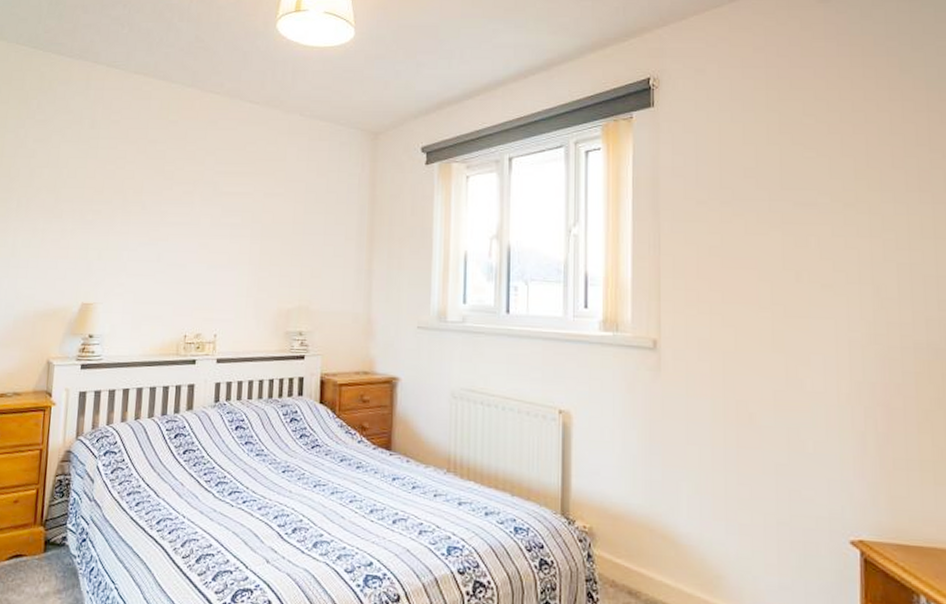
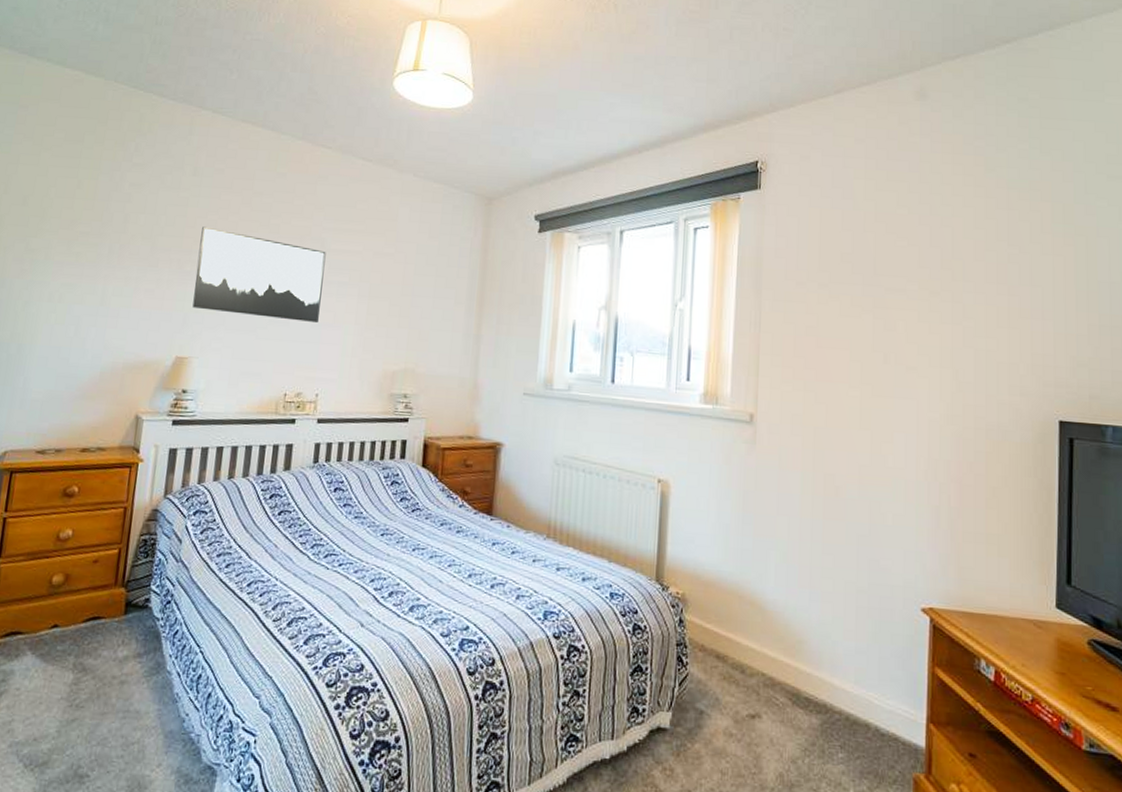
wall art: none [95,177,219,264] -> present [192,226,326,322]

